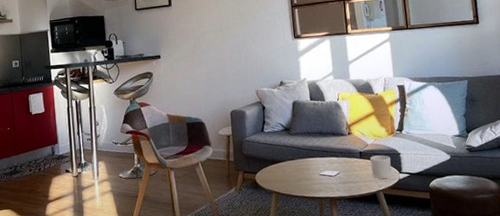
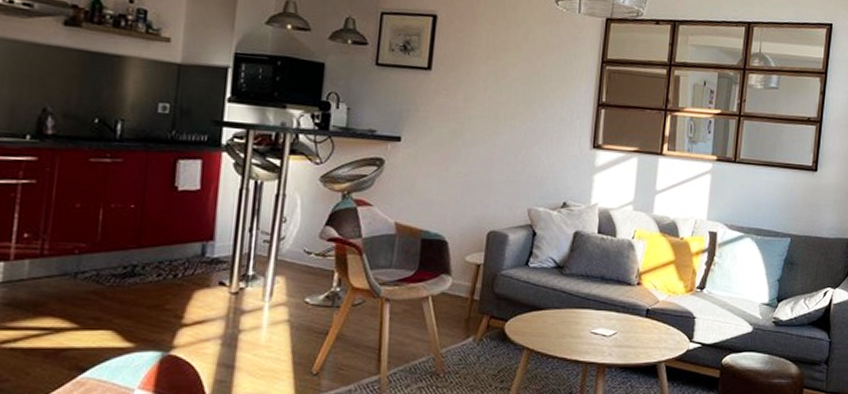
mug: present [369,155,392,180] -> none [656,316,682,348]

